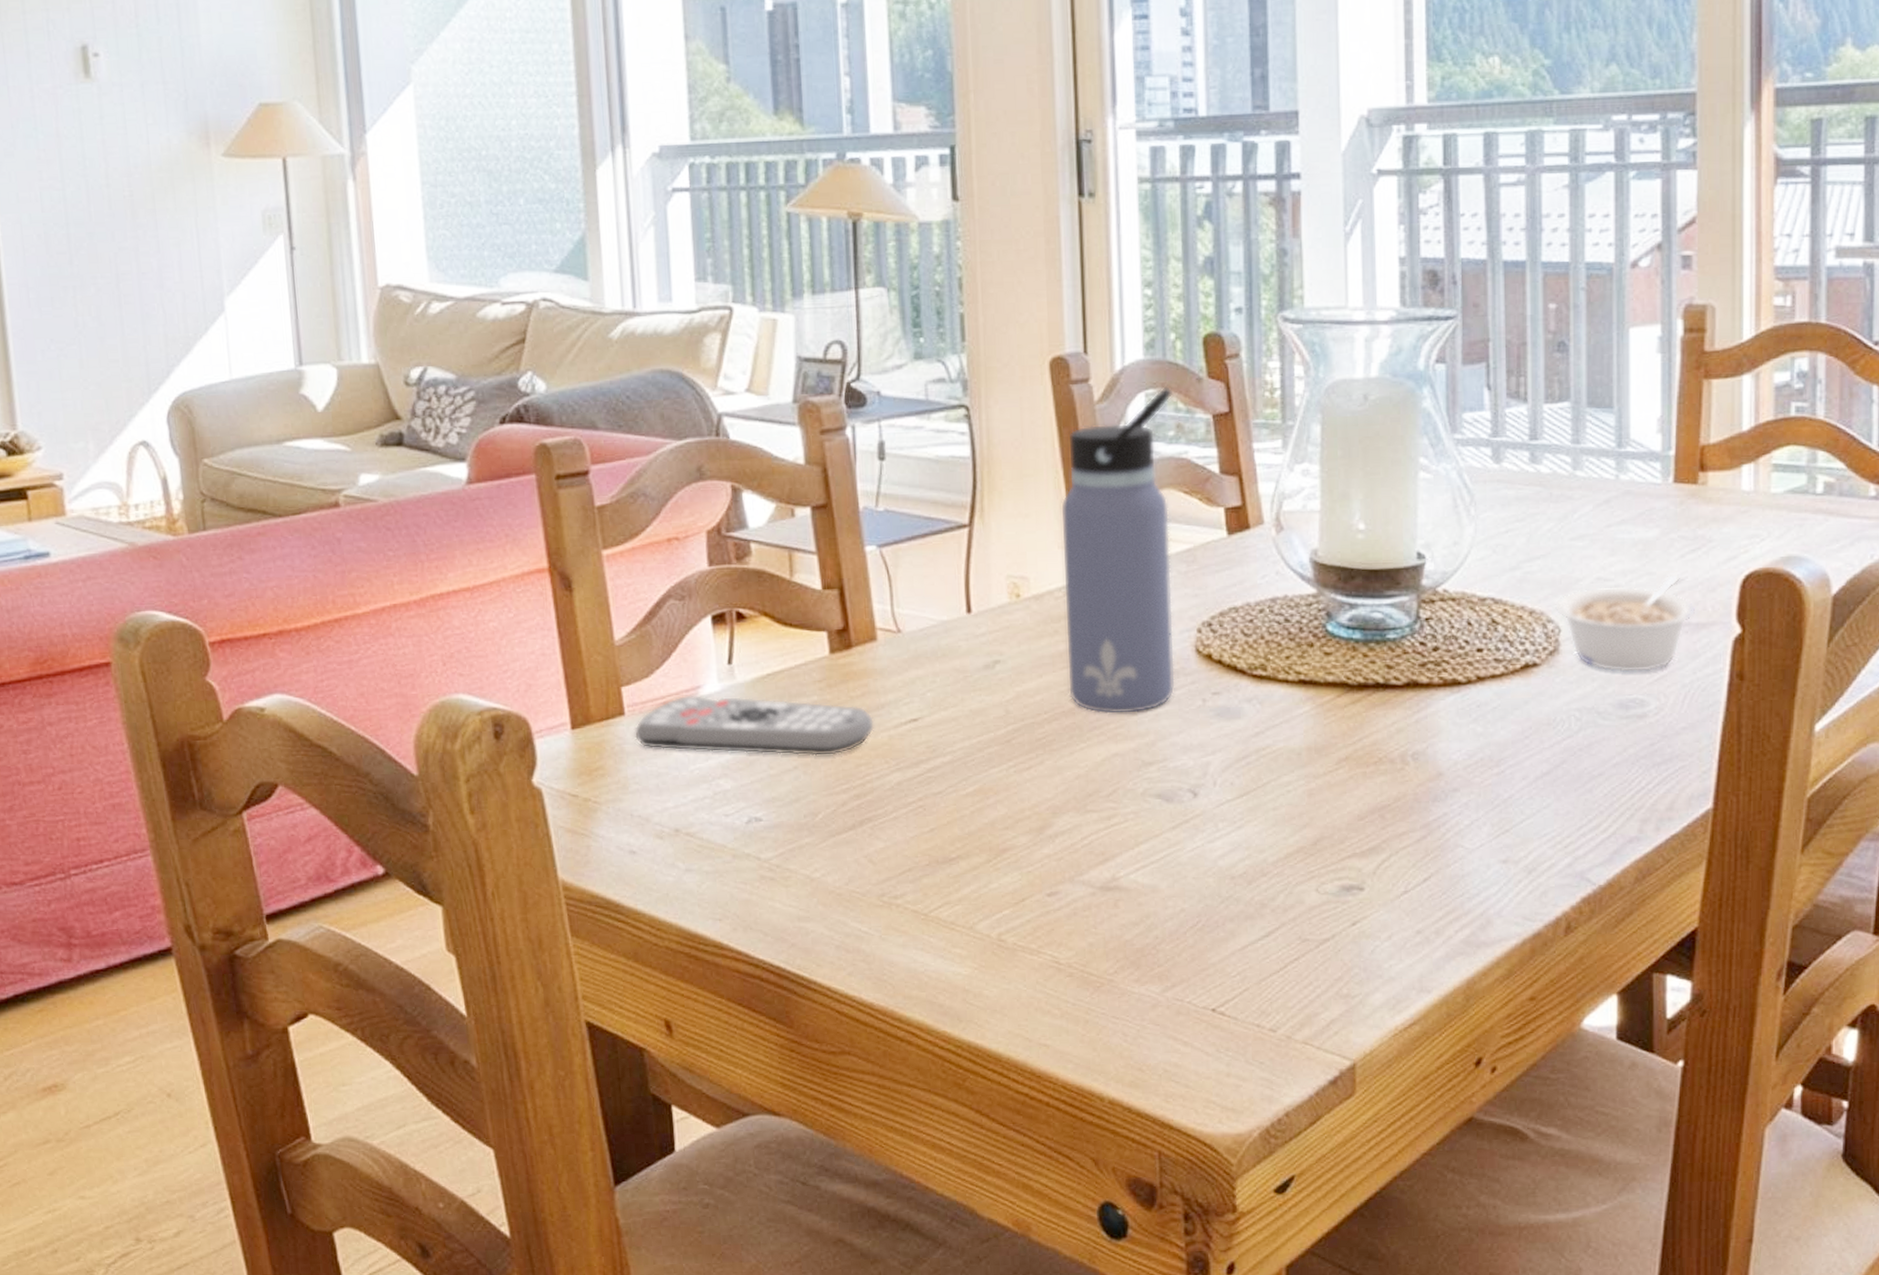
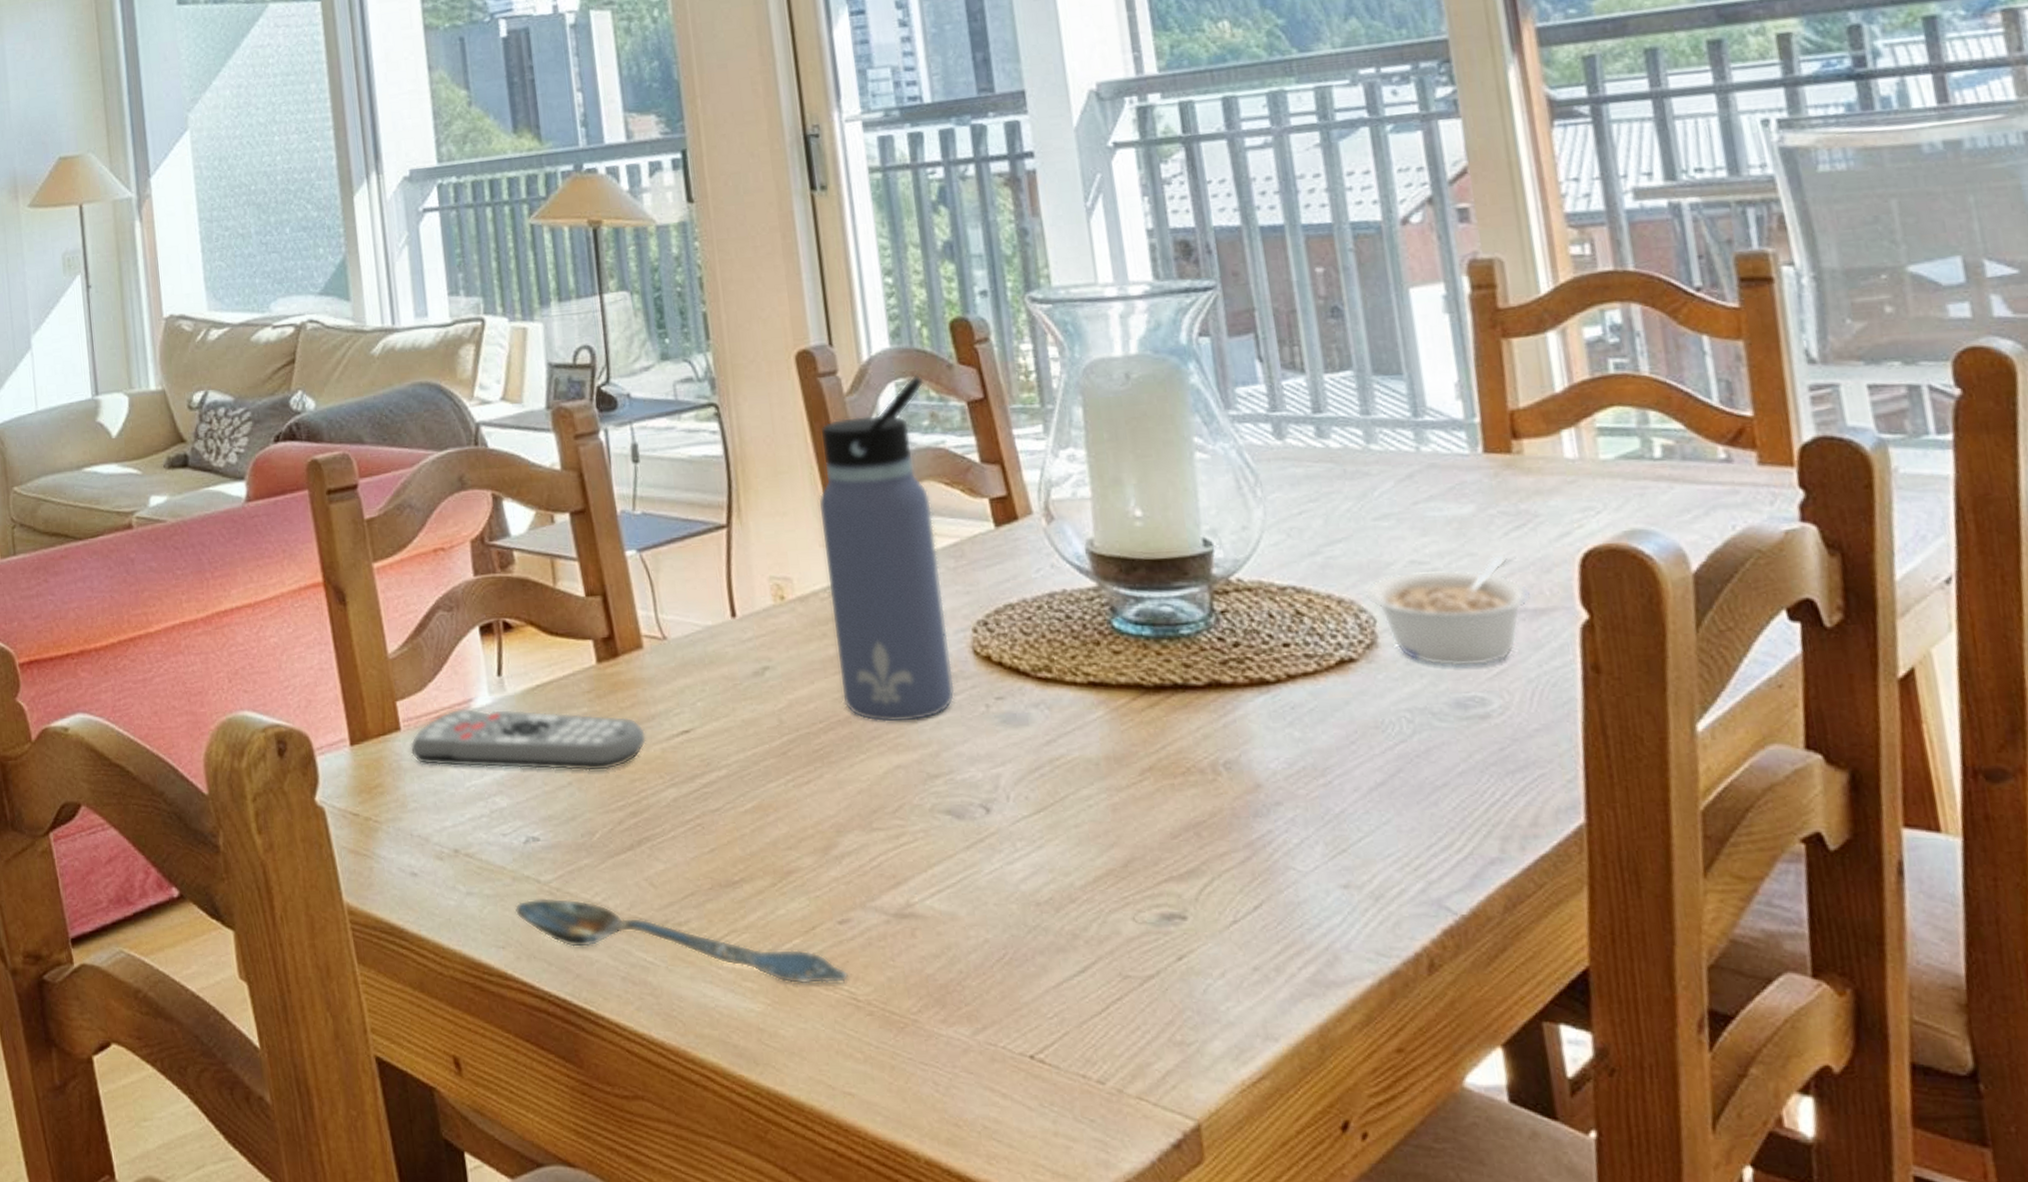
spoon: none [734,874,1052,950] -> present [515,898,848,984]

